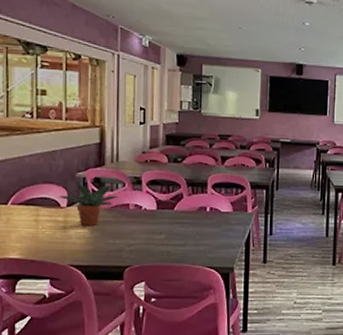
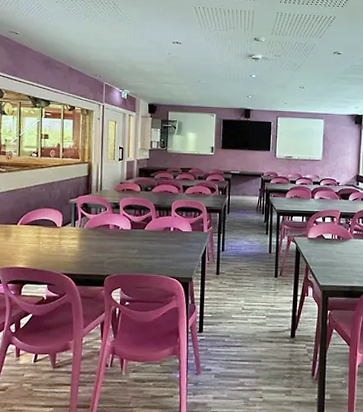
potted plant: present [58,180,119,227] -> none [55,206,102,243]

